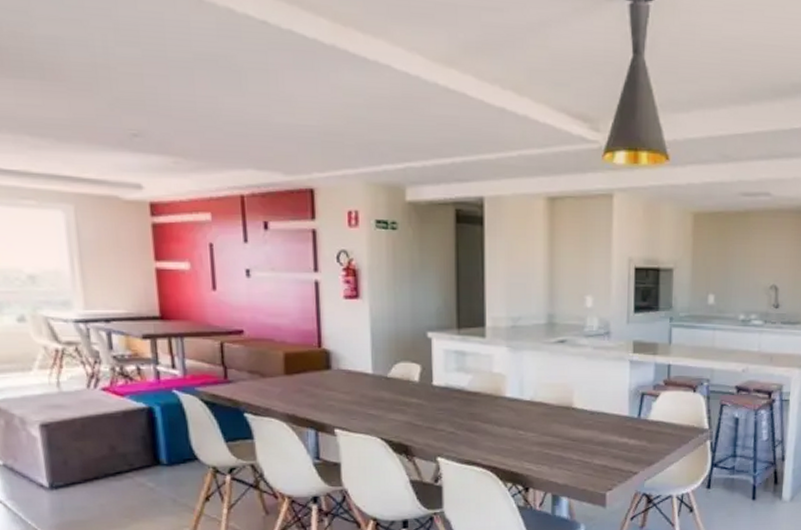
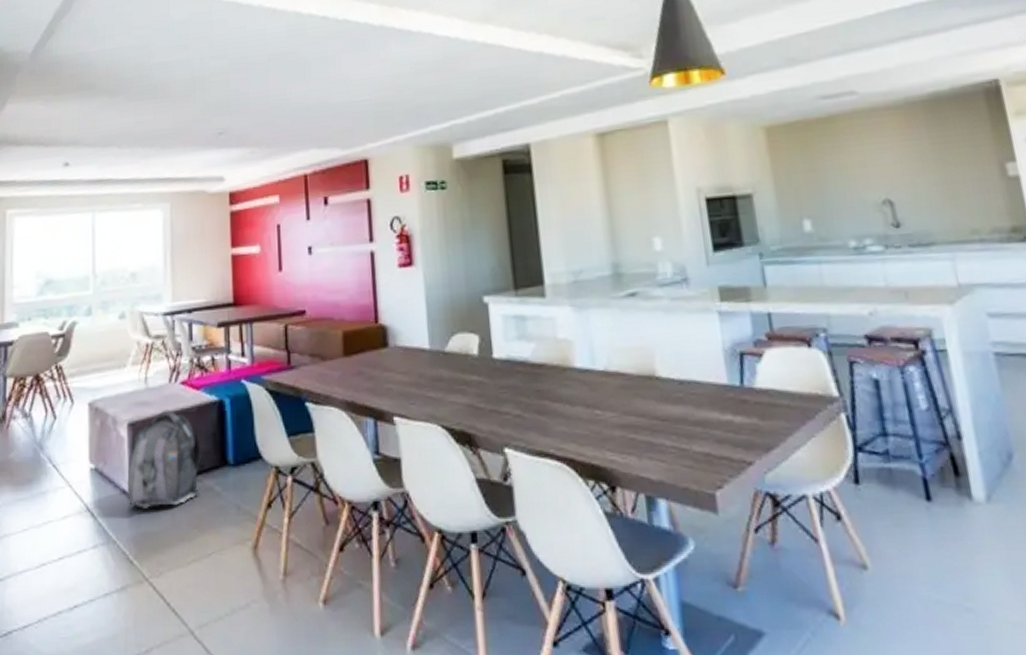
backpack: none [44,413,131,501] -> present [127,410,201,509]

